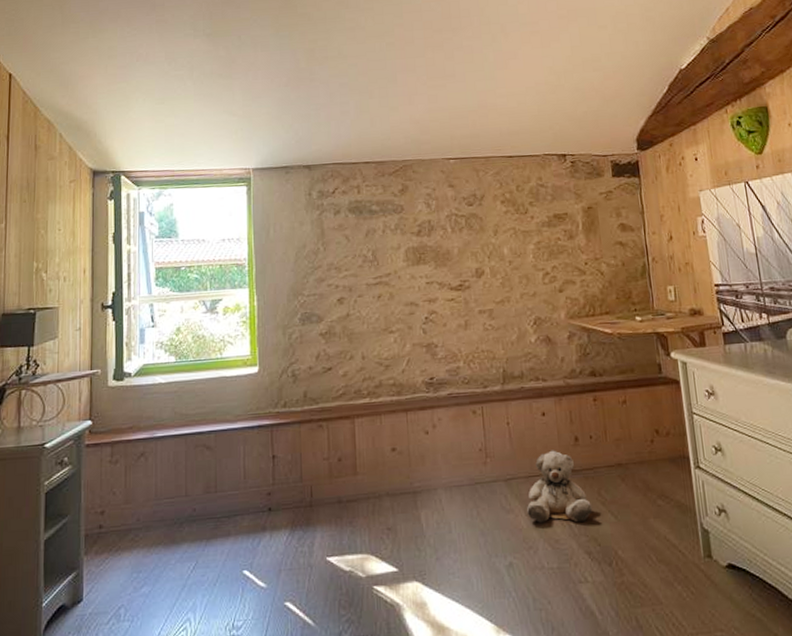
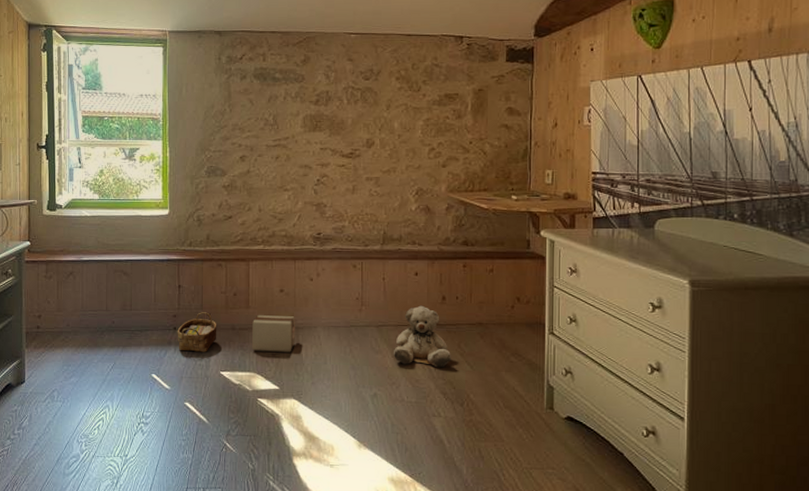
woven basket: none [272,485,321,536] -> present [177,312,217,352]
box: none [362,479,413,527] -> present [252,315,295,352]

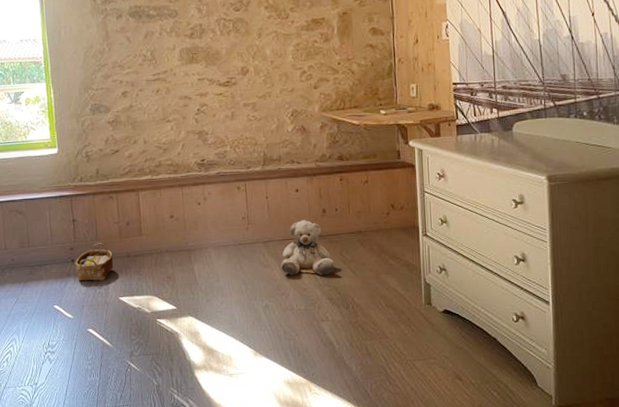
box: present [252,315,295,352] -> none [146,240,188,275]

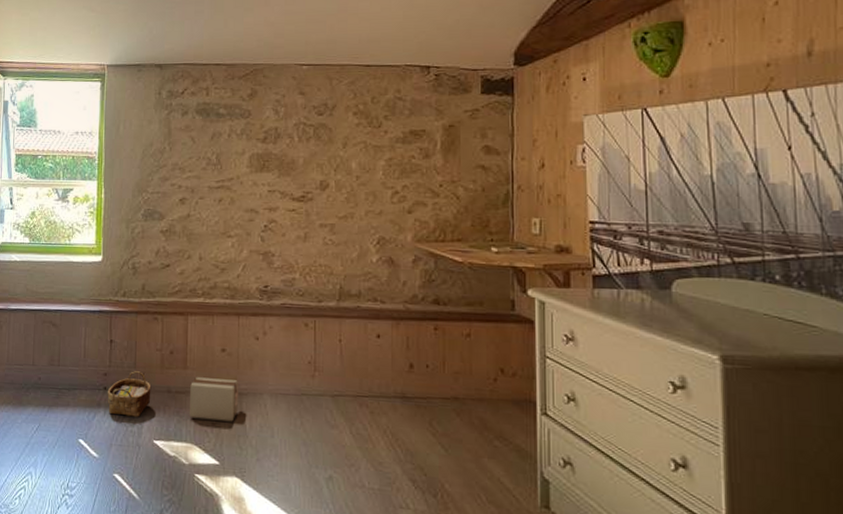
box: none [146,240,188,275] -> present [190,377,238,422]
teddy bear: present [280,219,335,276] -> none [351,373,422,450]

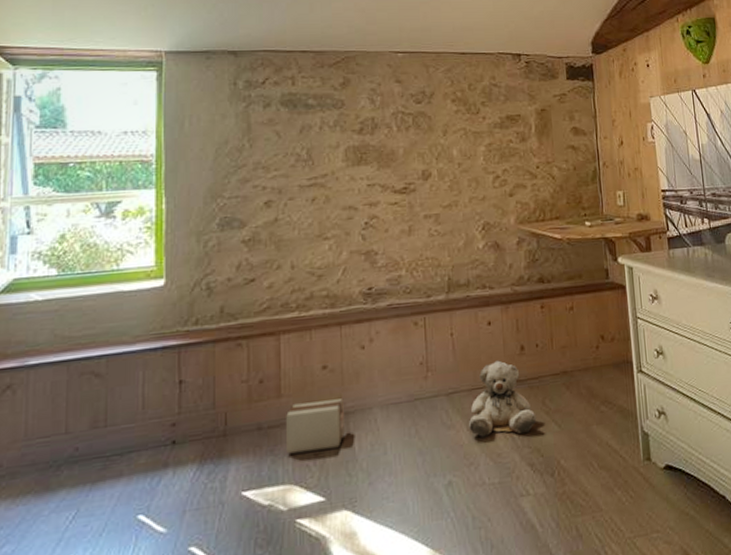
woven basket: present [107,371,151,417] -> none [177,411,237,472]
teddy bear: none [351,373,422,450] -> present [468,360,537,437]

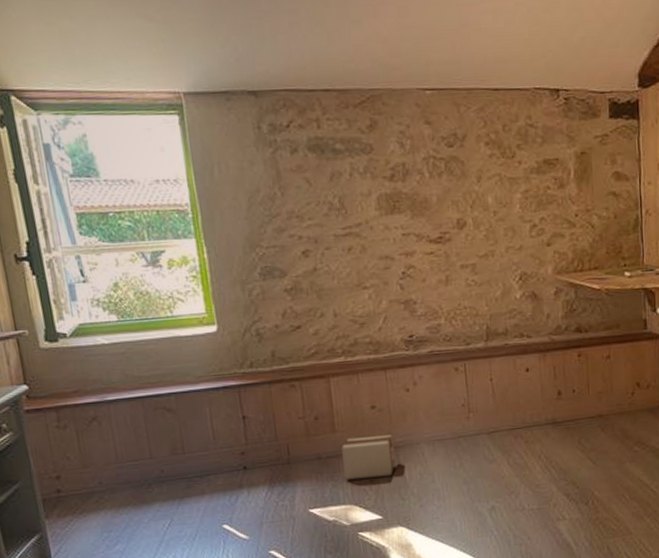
teddy bear: present [468,360,537,437] -> none [508,404,573,470]

